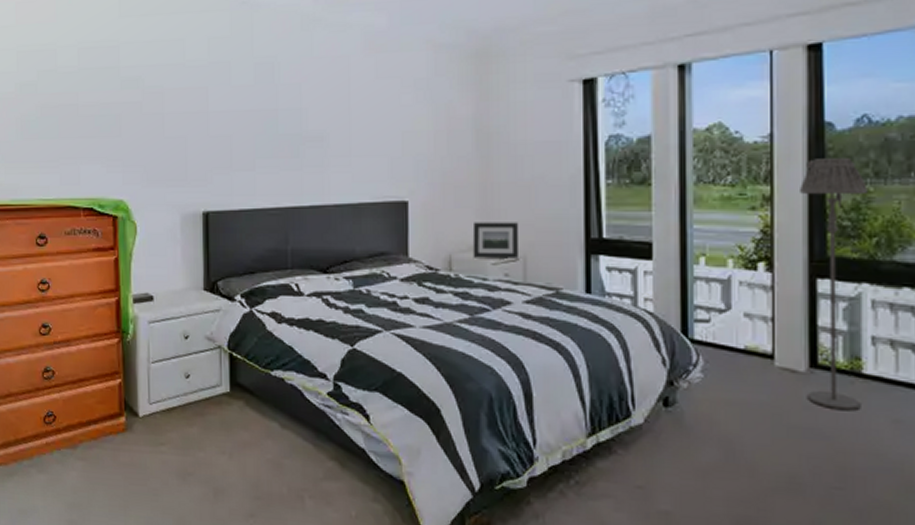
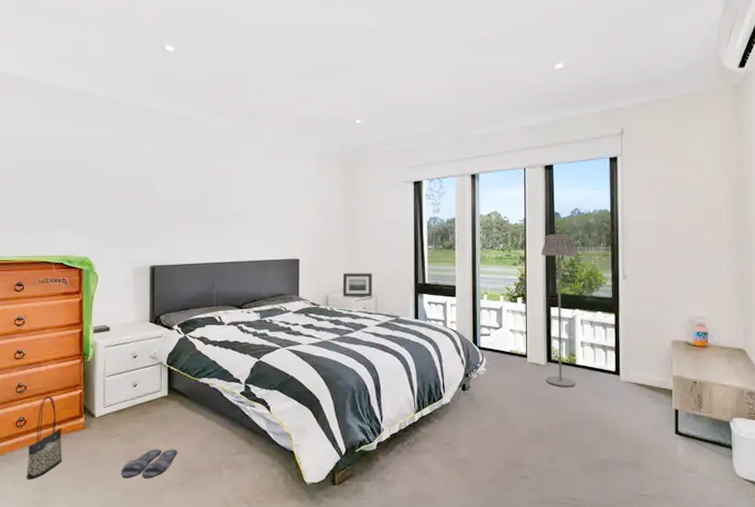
tote bag: none [58,386,101,494] -> present [26,397,63,480]
slippers: none [173,464,245,504] -> present [121,449,178,479]

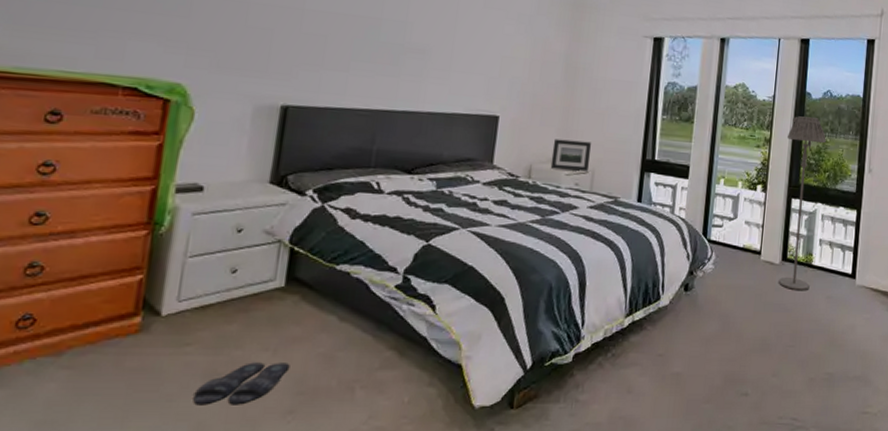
tote bag: present [26,397,63,480] -> none [22,283,100,410]

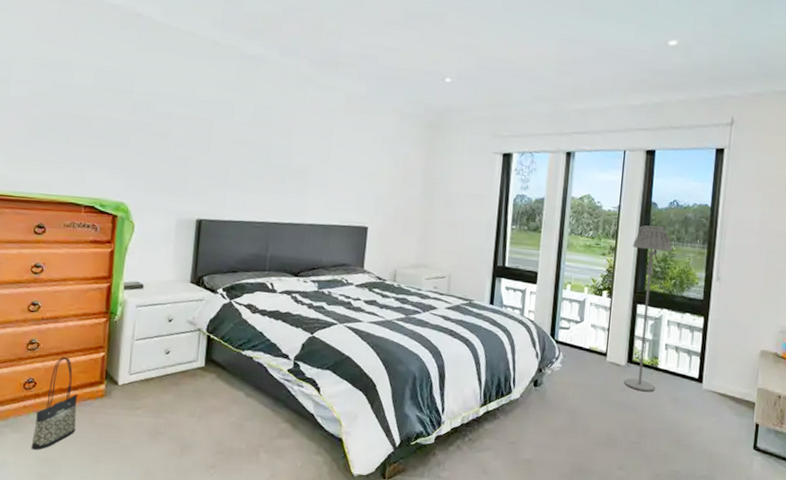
tote bag: none [22,283,100,410] -> present [31,357,78,450]
slippers: present [193,362,290,406] -> none [143,425,211,458]
picture frame: present [550,139,591,172] -> none [412,247,448,276]

